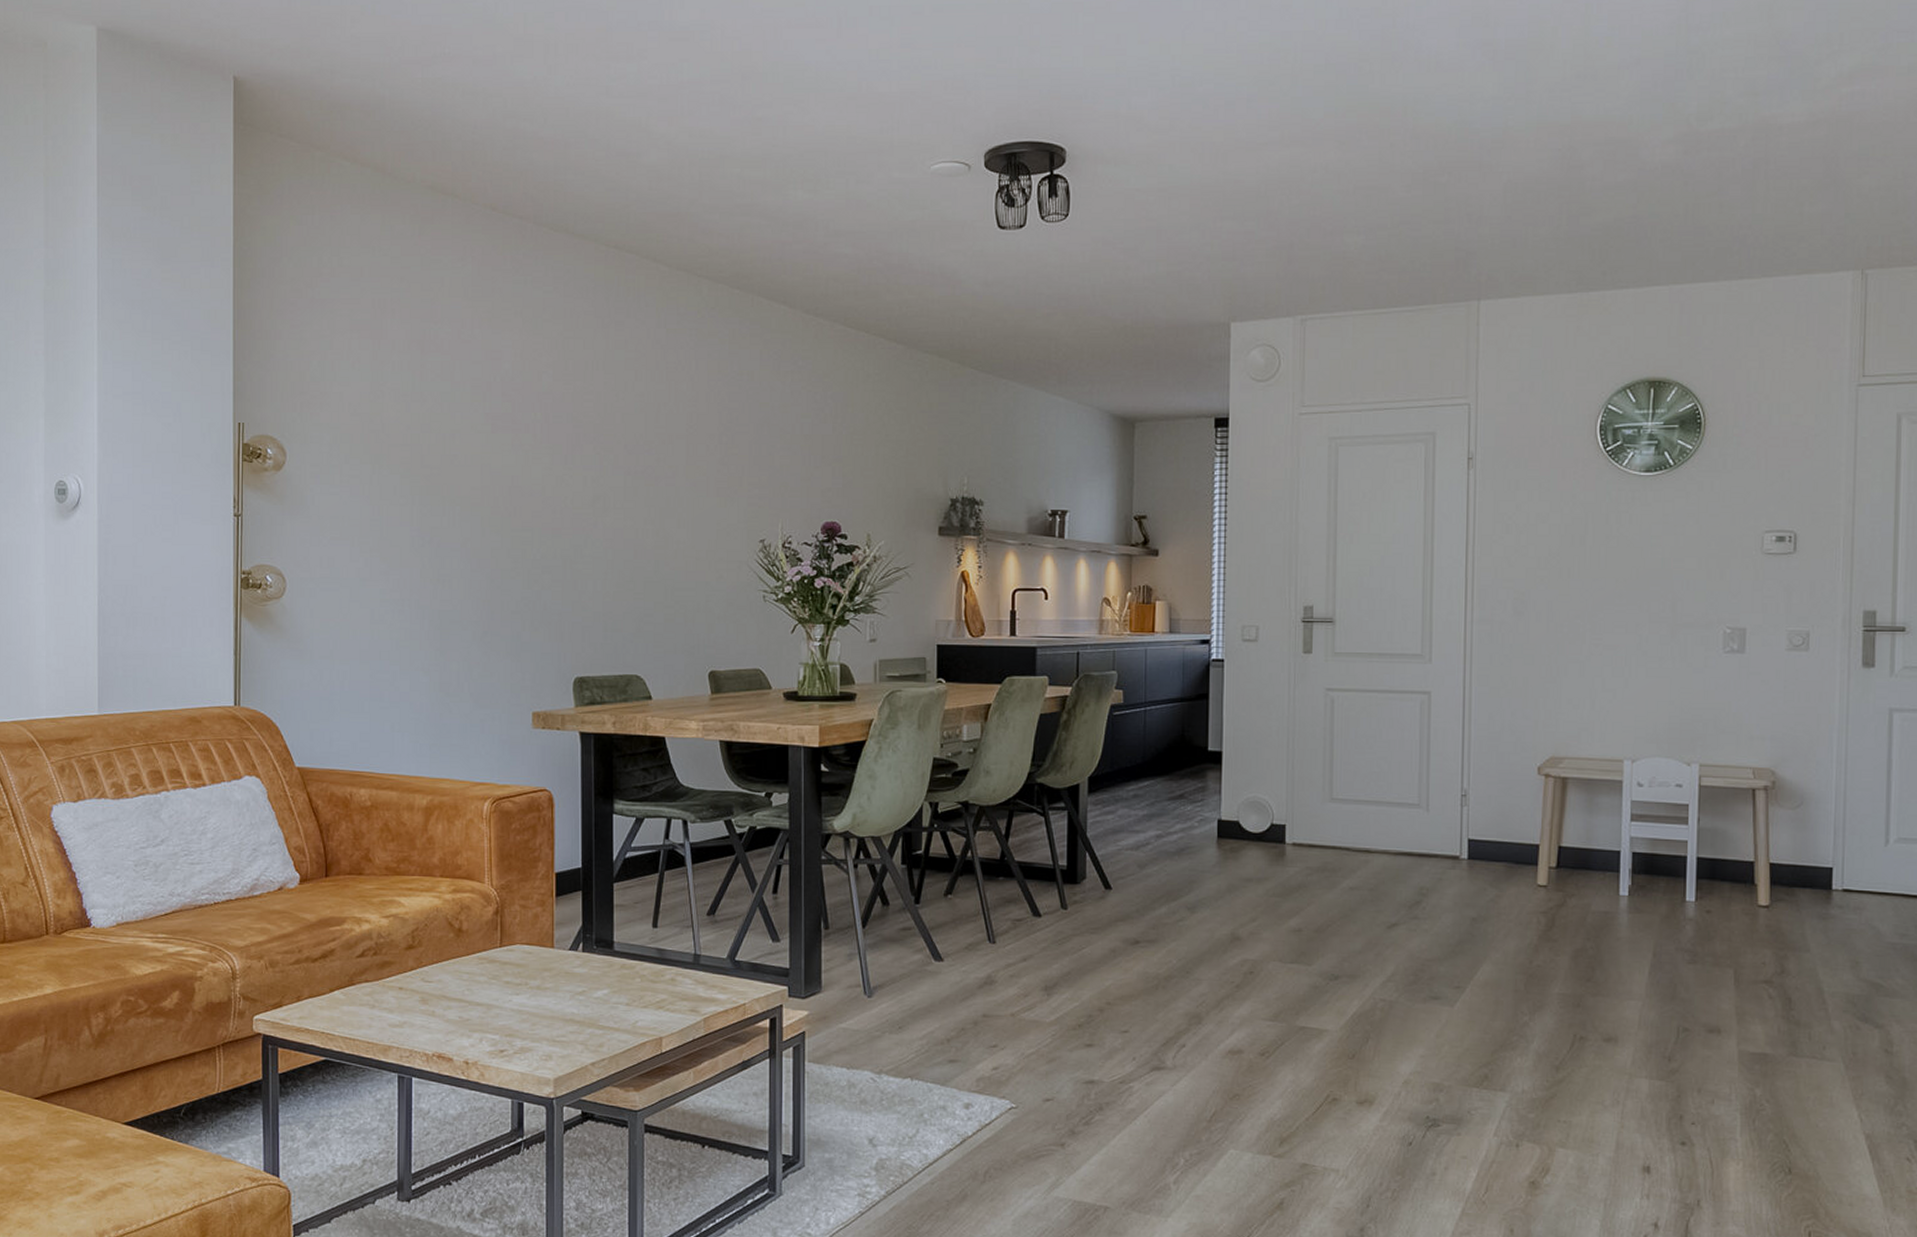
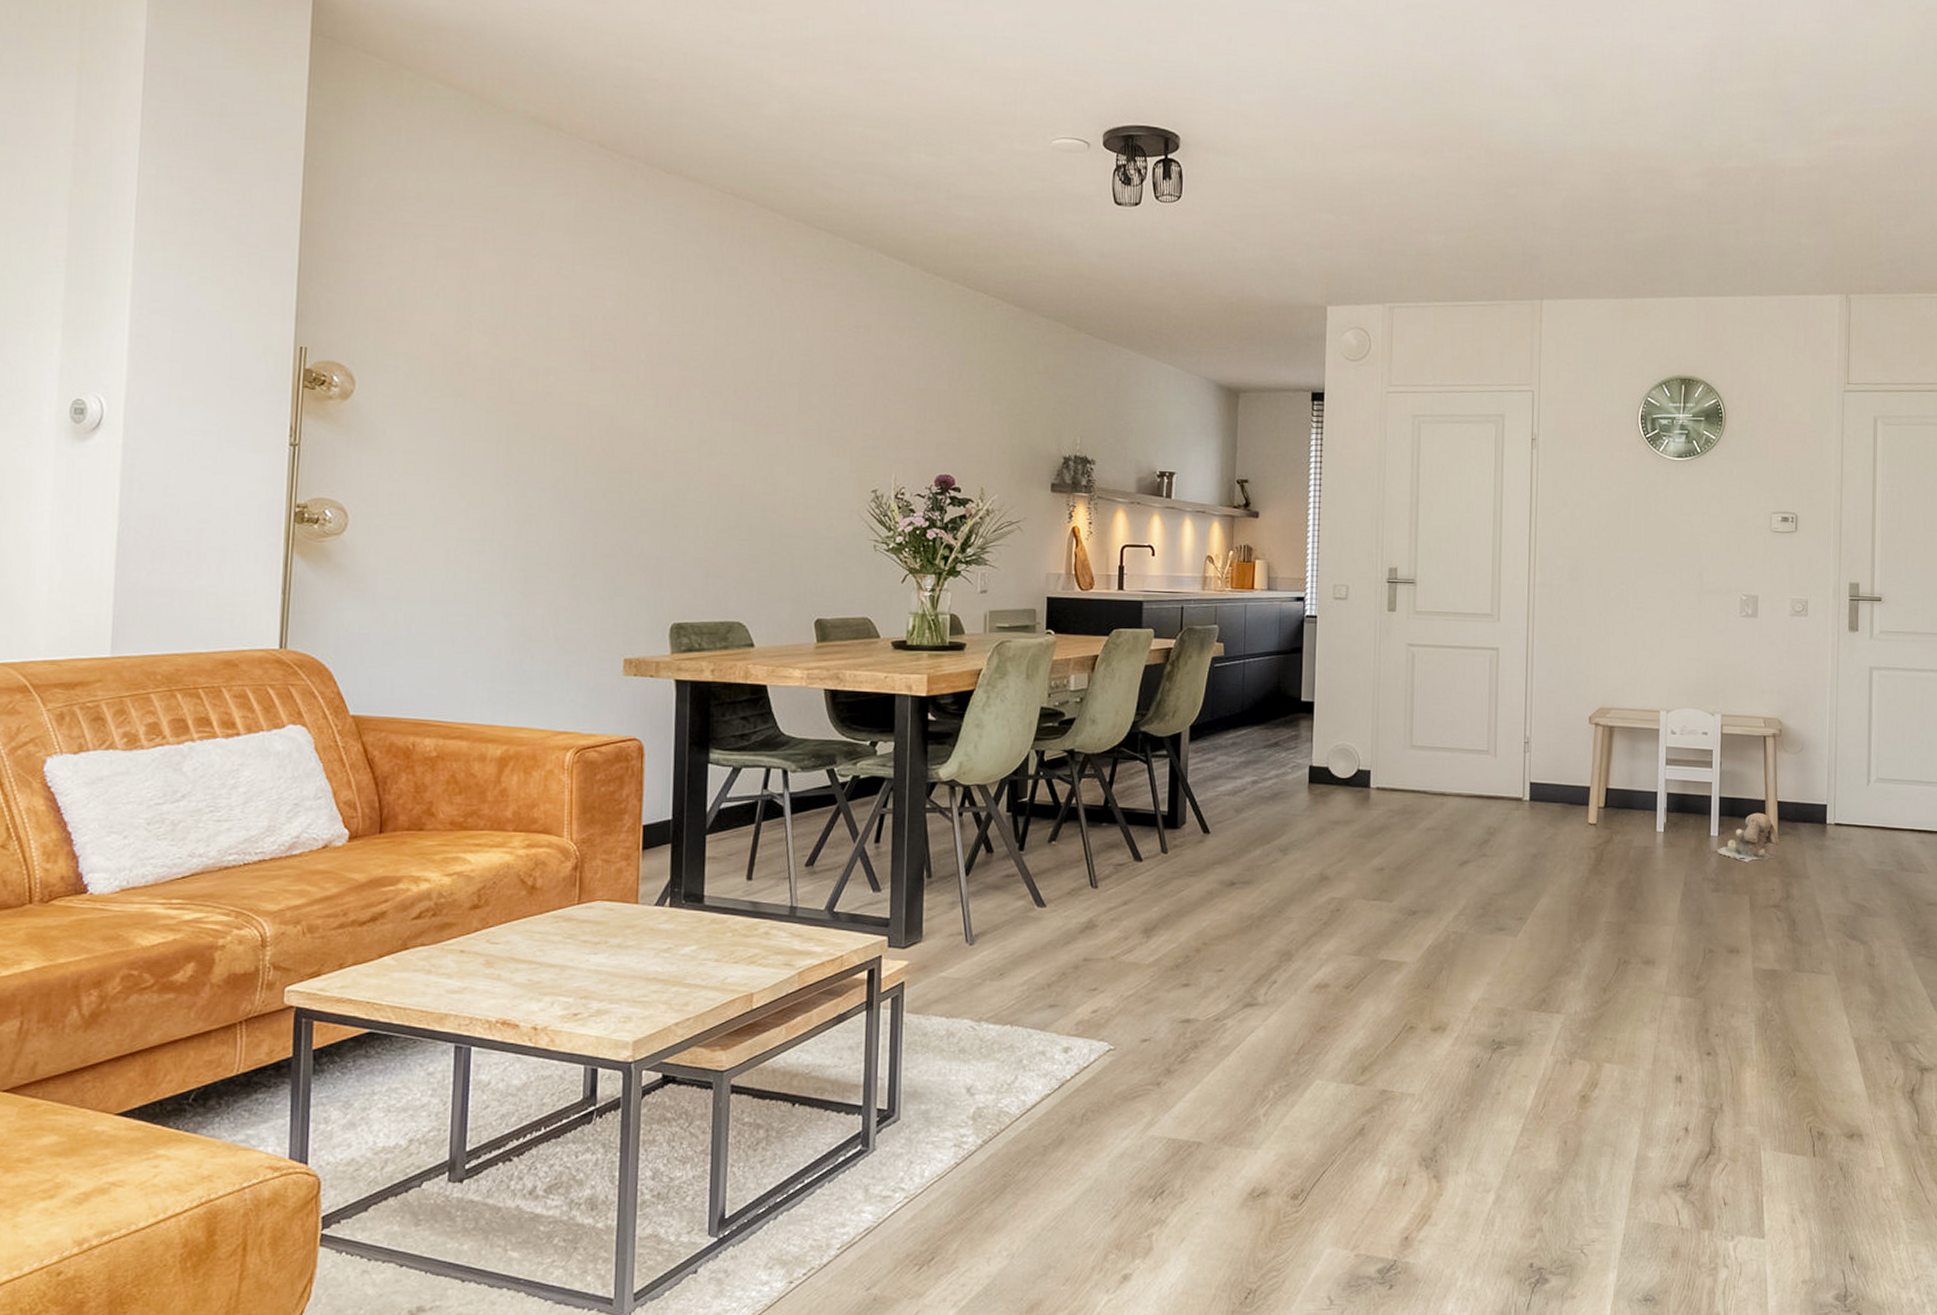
stuffed animal: none [1691,875,1771,932] -> present [1715,812,1779,863]

